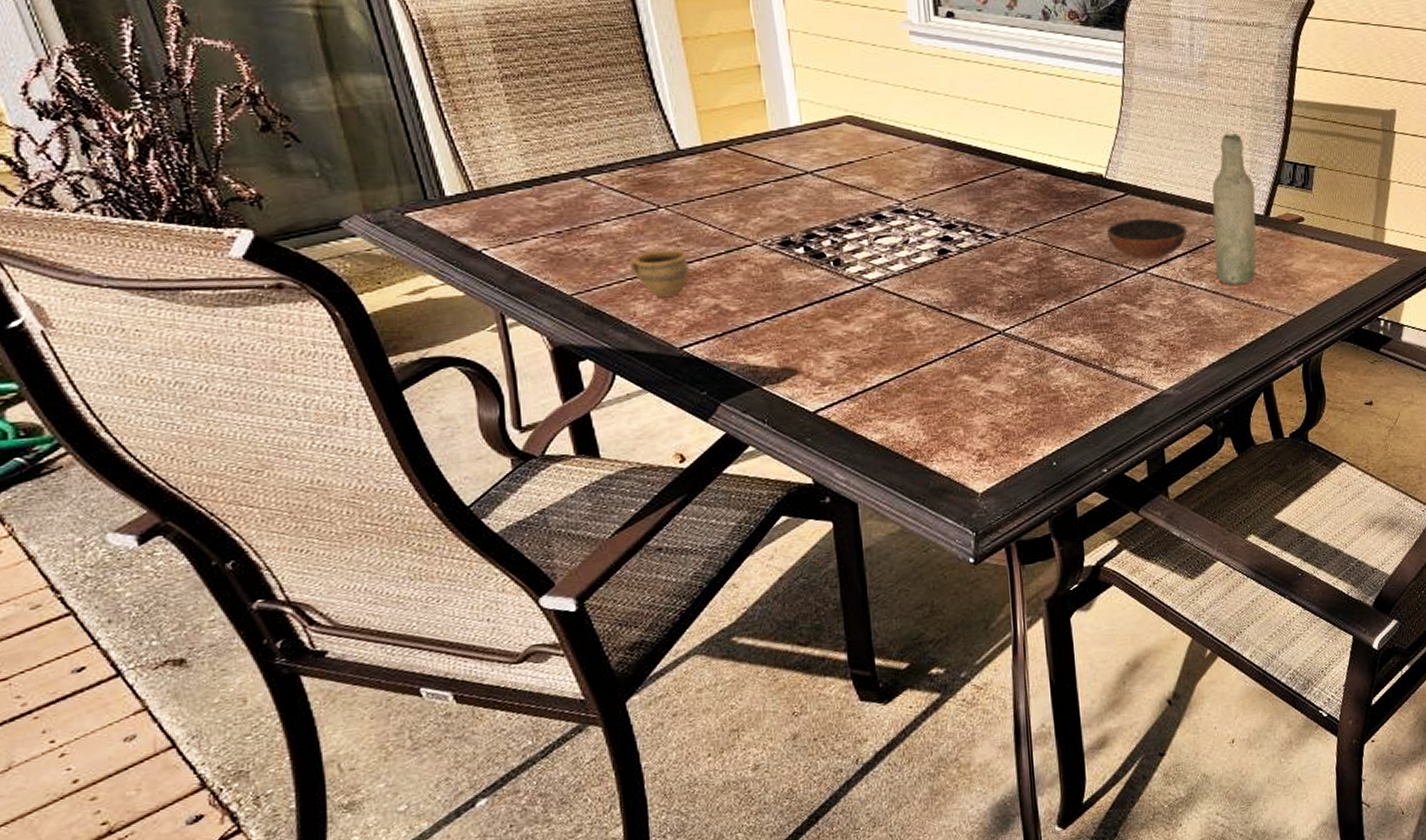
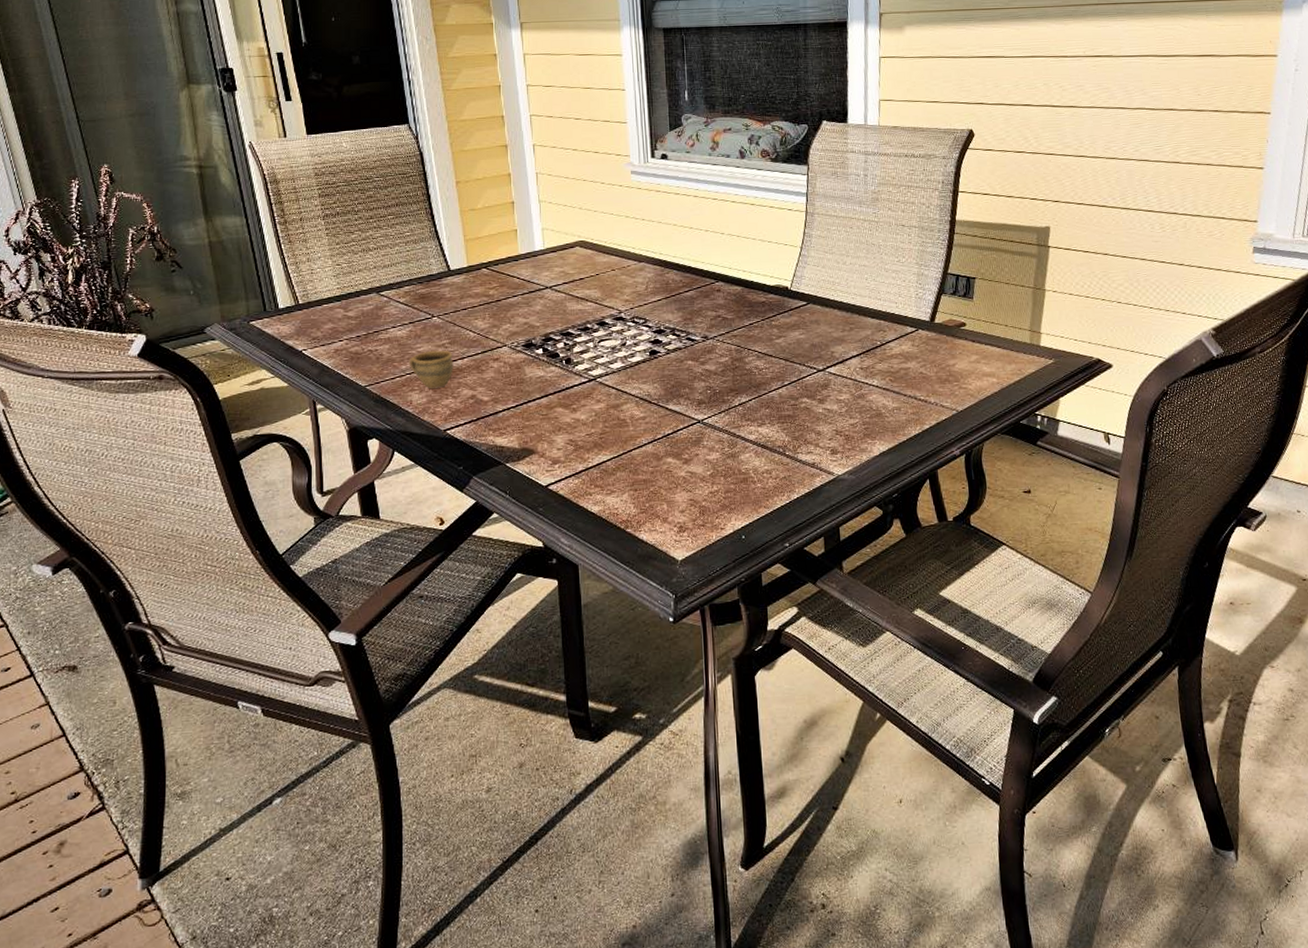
bowl: present [1106,218,1188,260] -> none [790,324,861,360]
bottle: present [1212,132,1257,286] -> none [883,249,923,383]

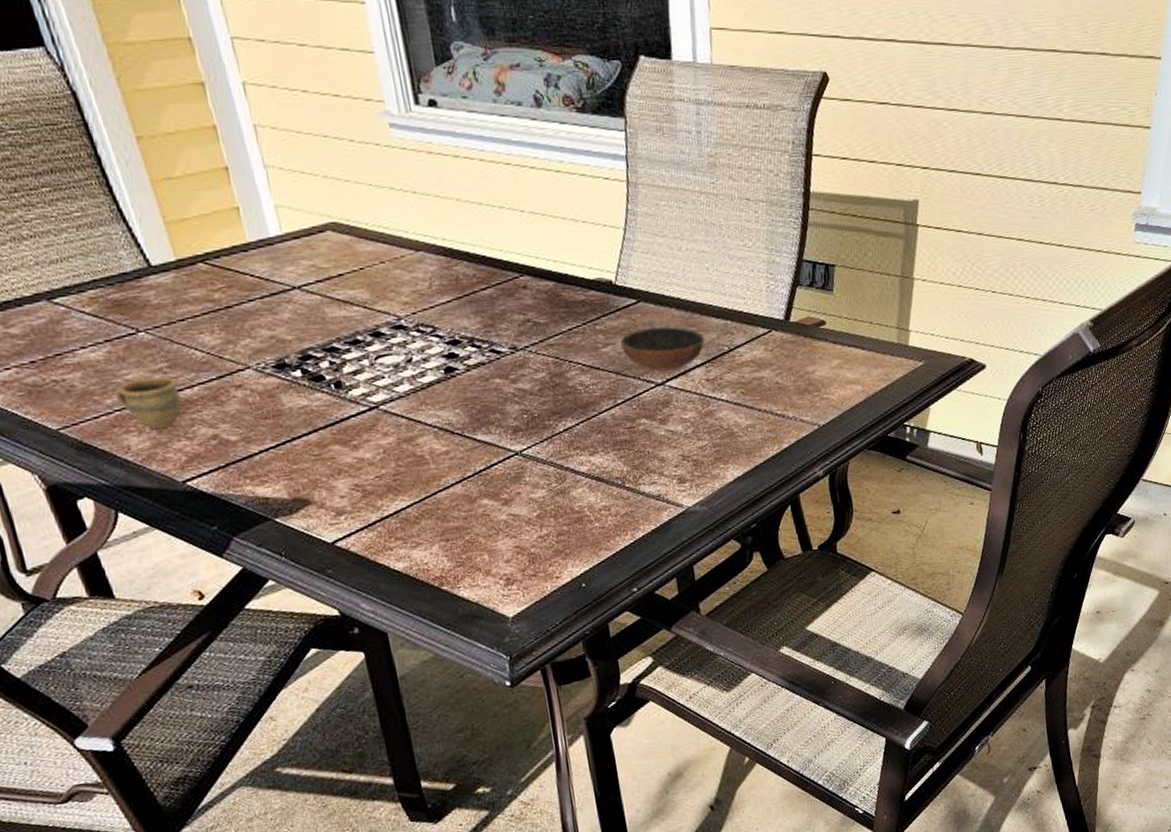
bowl: none [790,324,861,360] -> present [620,327,705,371]

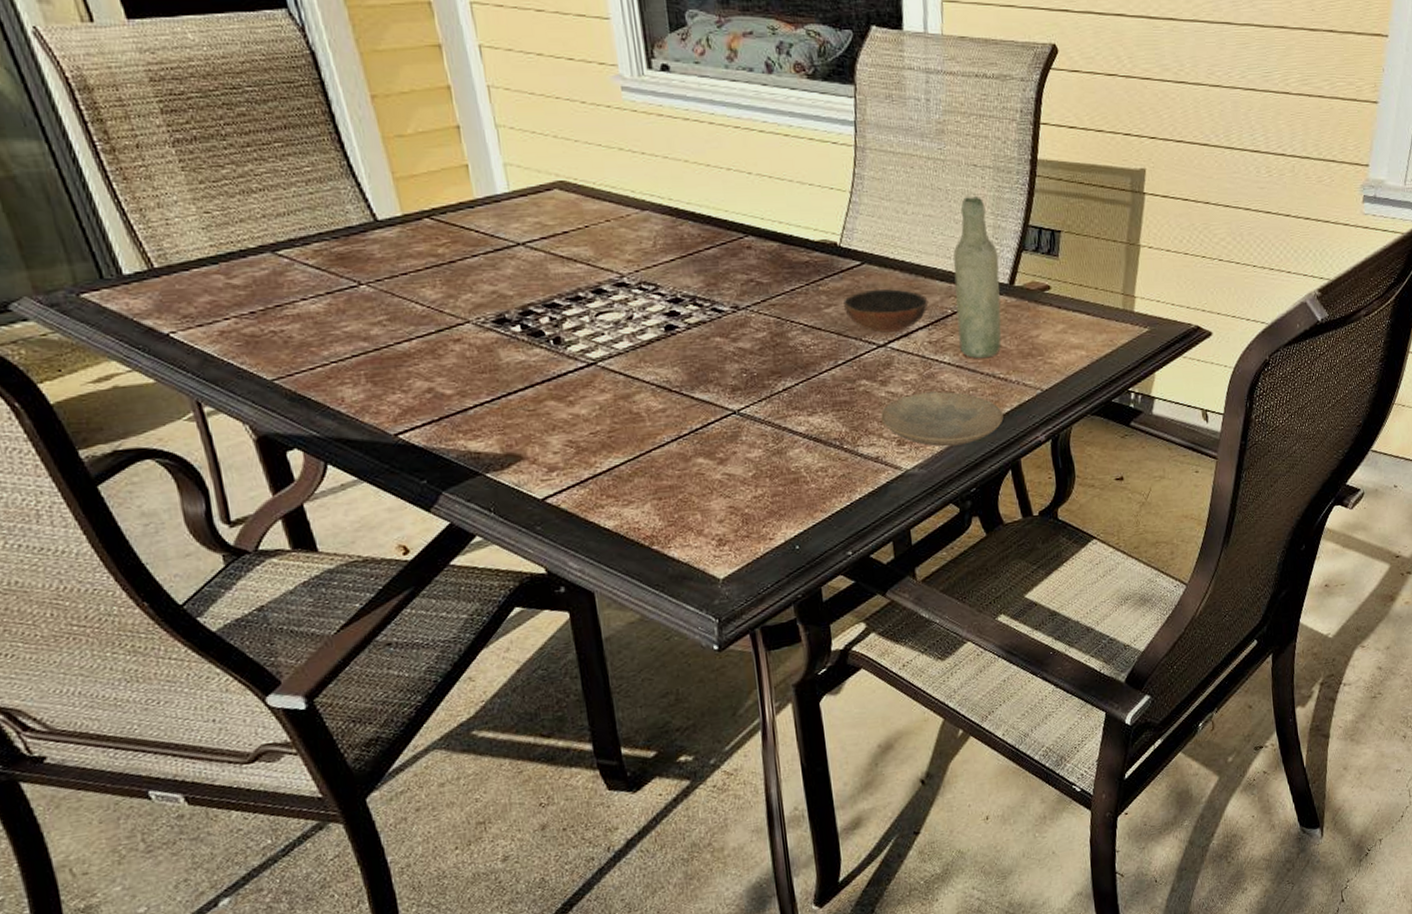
cup: present [114,376,181,429] -> none [332,329,399,381]
plate: none [661,428,782,484] -> present [881,391,1003,447]
bottle: none [728,230,778,396] -> present [953,195,1001,359]

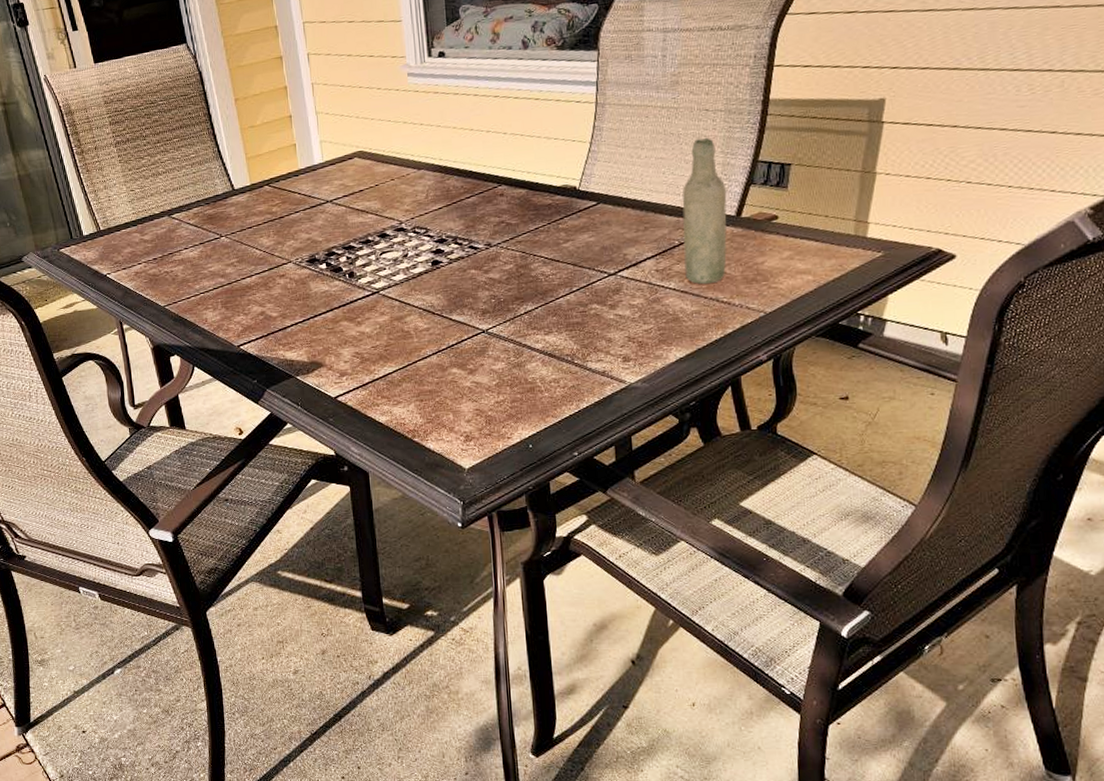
bowl: present [842,288,929,333] -> none [579,224,657,263]
plate: present [881,391,1003,447] -> none [609,314,725,364]

